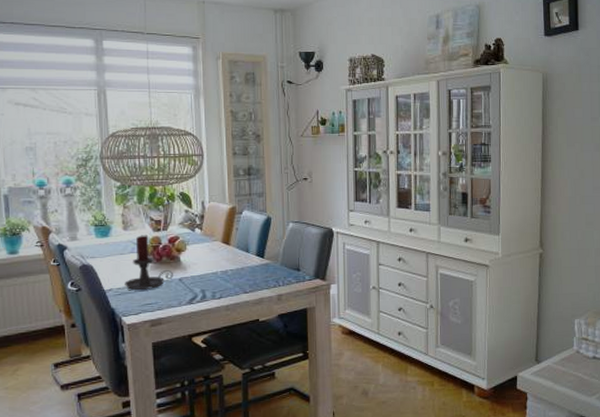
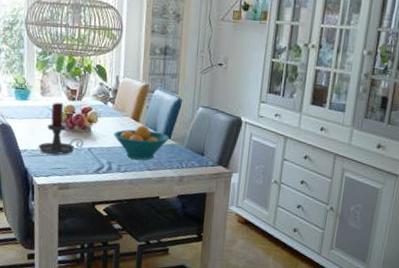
fruit bowl: none [205,248,263,284] -> present [114,125,169,160]

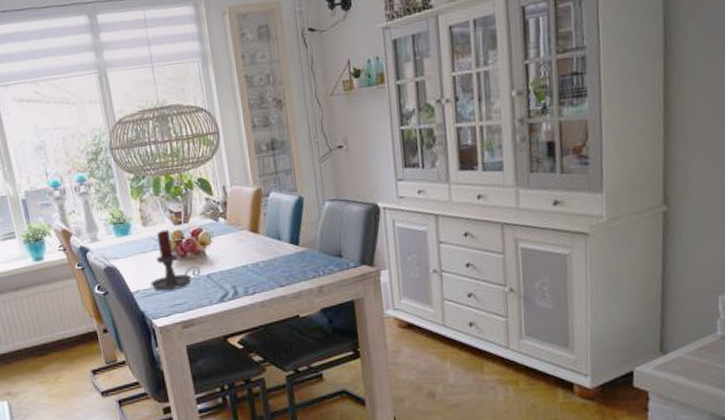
fruit bowl: present [114,125,169,160] -> none [232,236,298,278]

